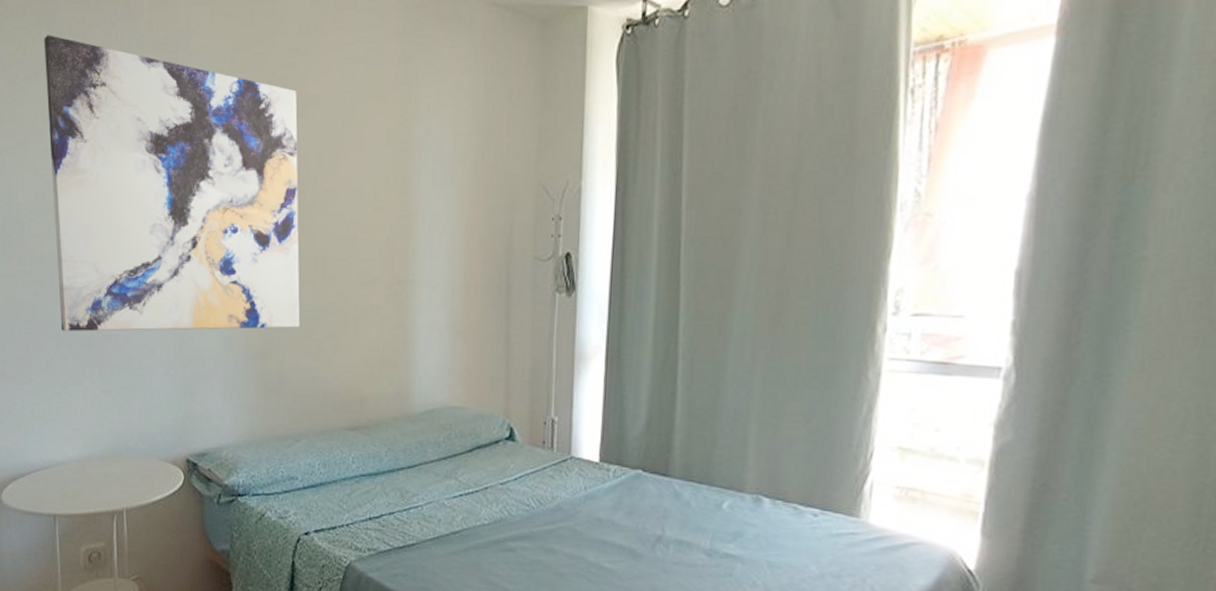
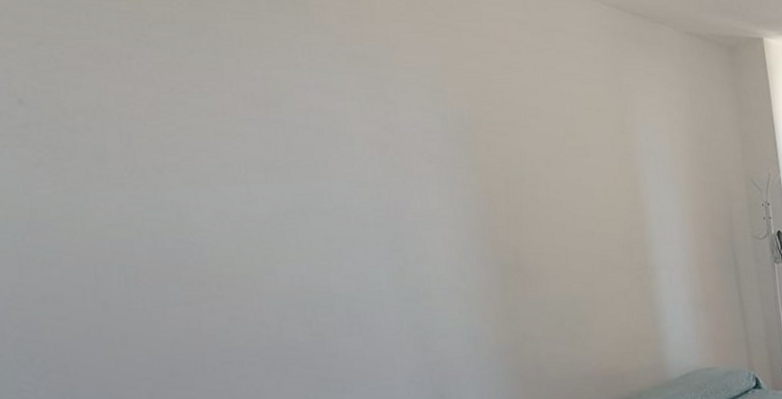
wall art: present [44,35,300,332] -> none [205,45,551,355]

